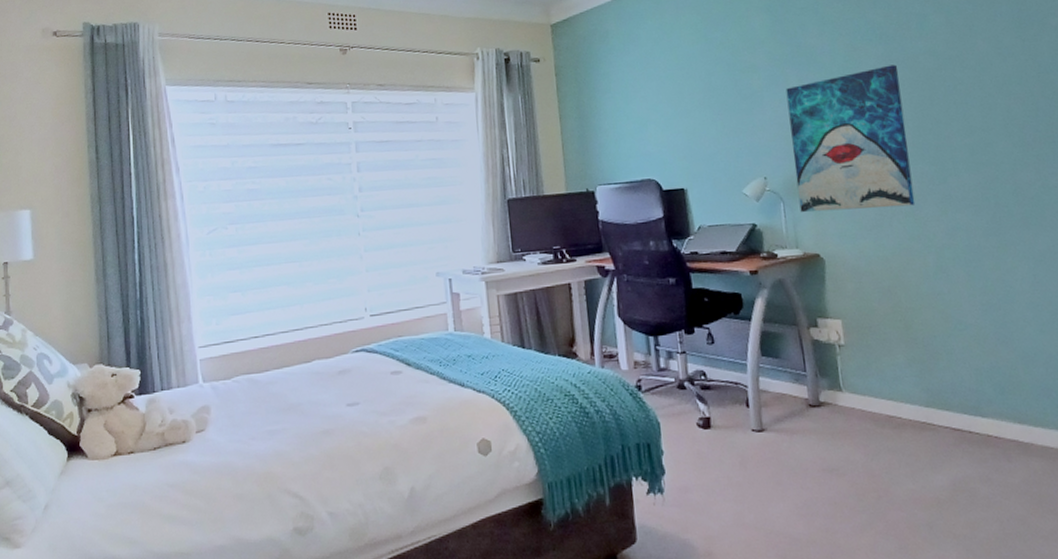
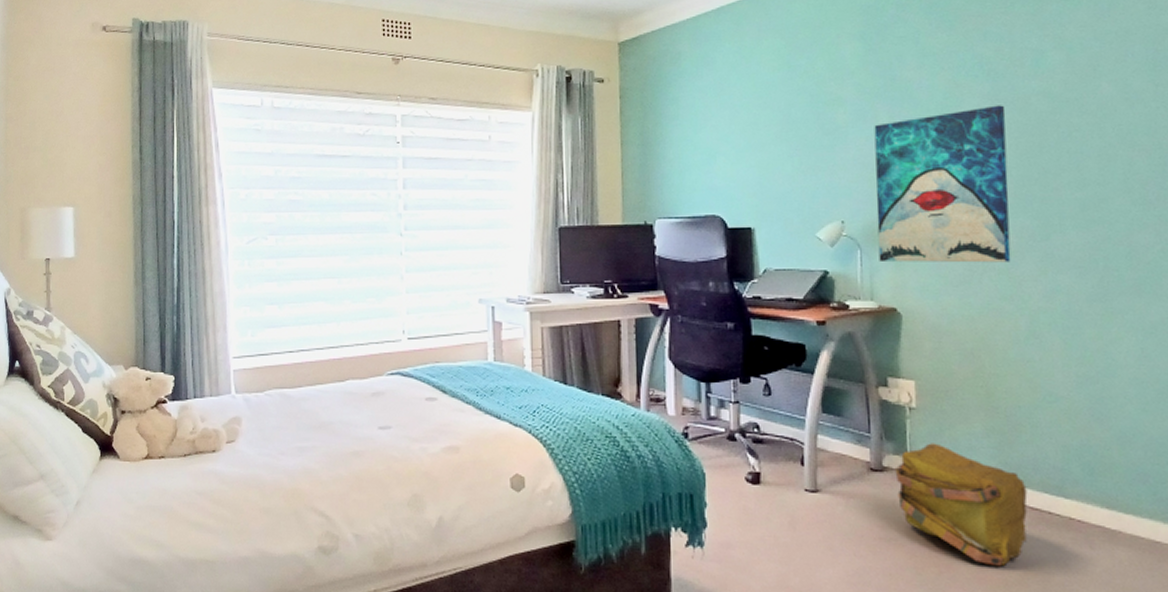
backpack: none [830,376,953,487] -> present [895,443,1028,567]

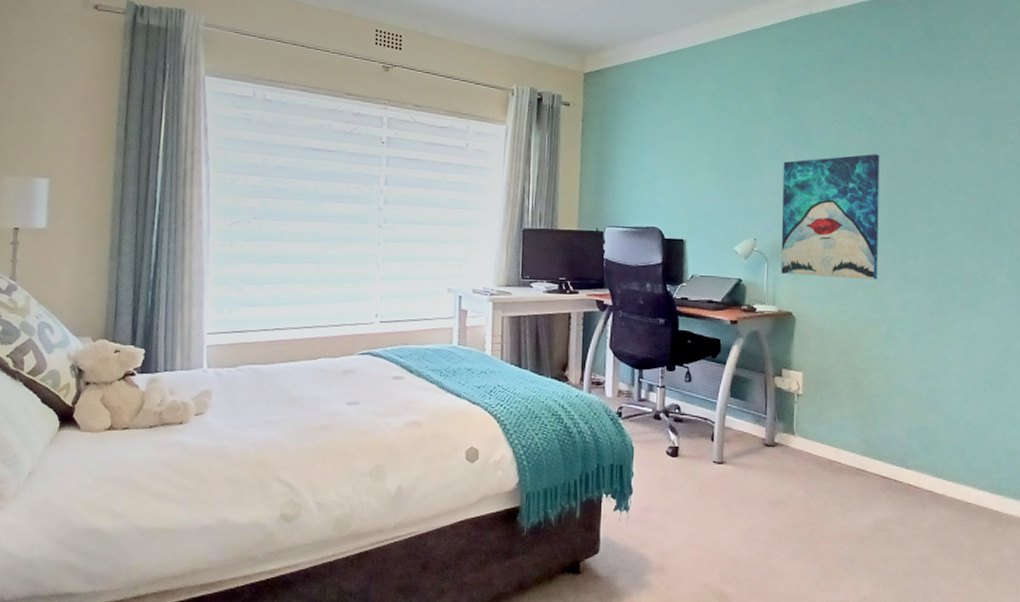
backpack: present [895,443,1028,567] -> none [783,423,880,524]

